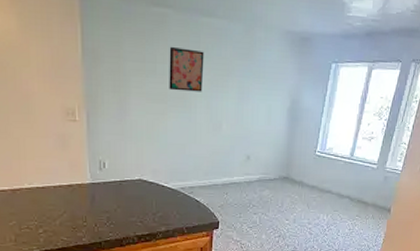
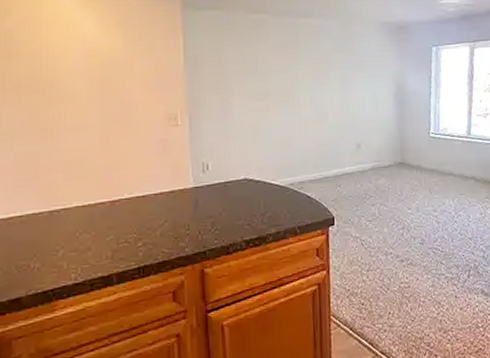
wall art: present [169,46,204,92] -> none [269,46,305,87]

